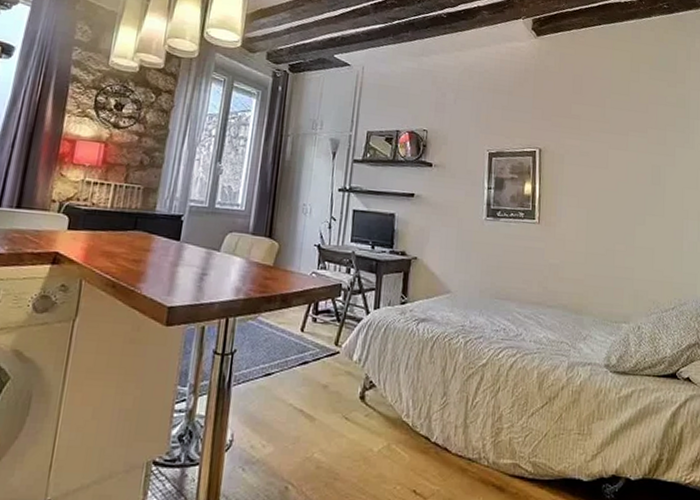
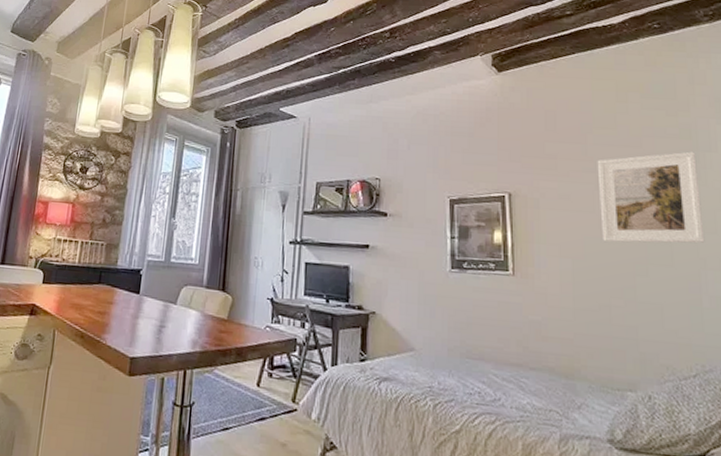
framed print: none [612,118,689,197] -> present [597,151,705,244]

